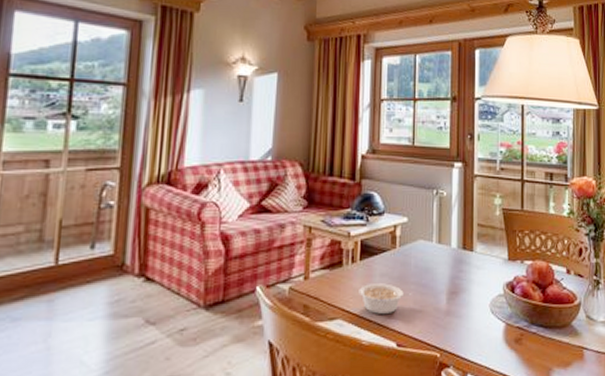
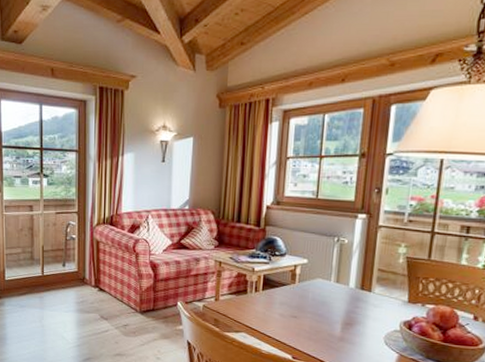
legume: present [359,283,411,314] -> none [260,309,307,333]

